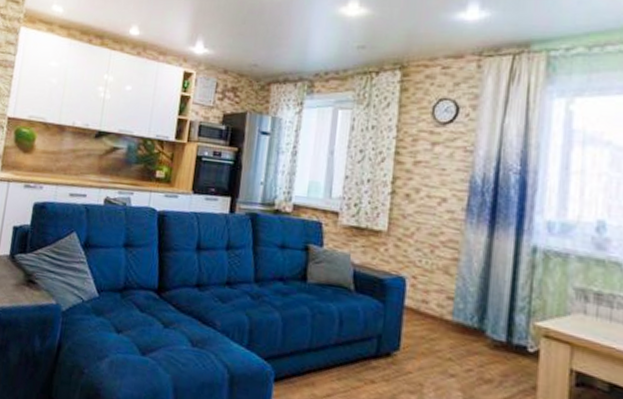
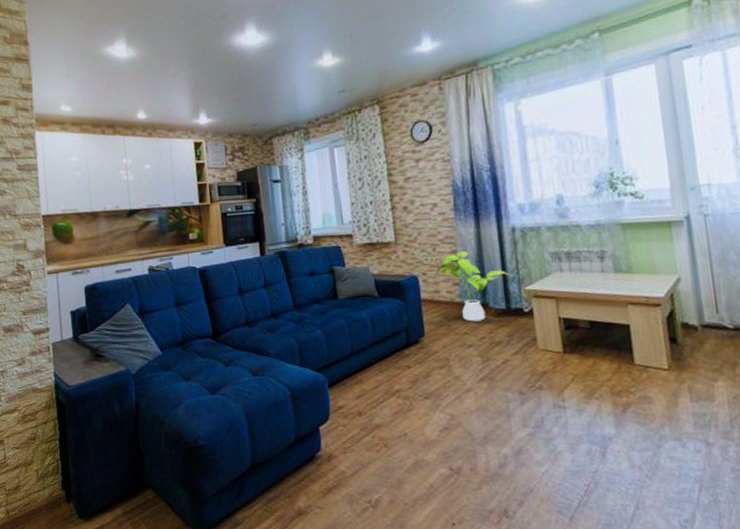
house plant: none [429,260,519,350] -> present [436,251,510,322]

